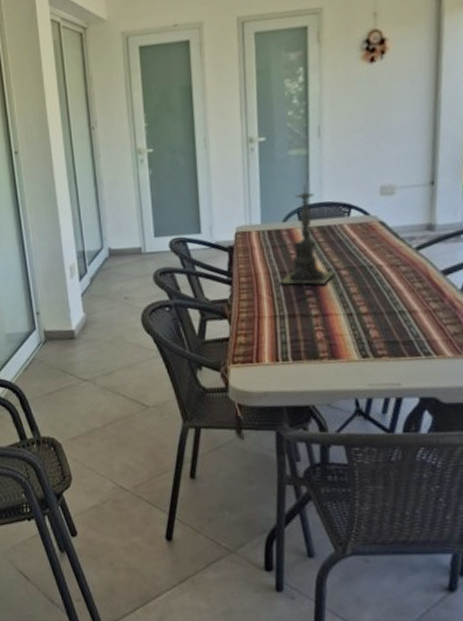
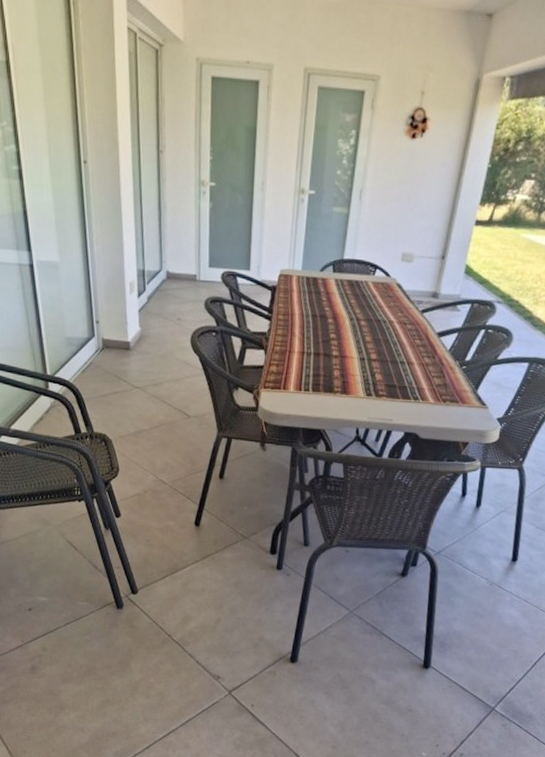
candle holder: present [278,185,335,285] -> none [309,241,356,331]

